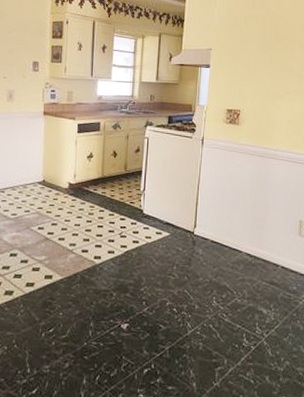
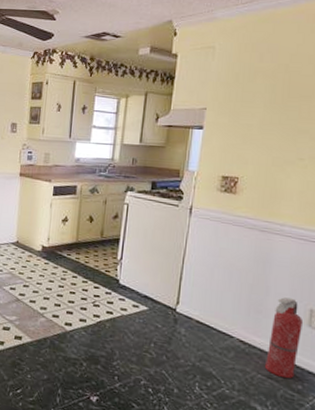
fire extinguisher: none [267,212,295,282] -> present [264,297,304,379]

